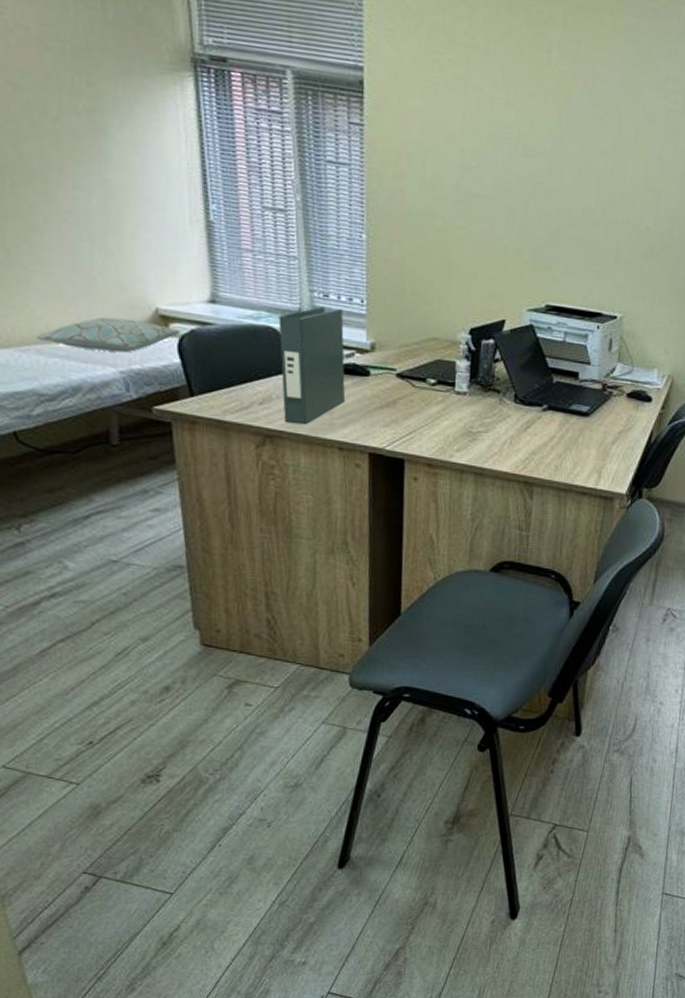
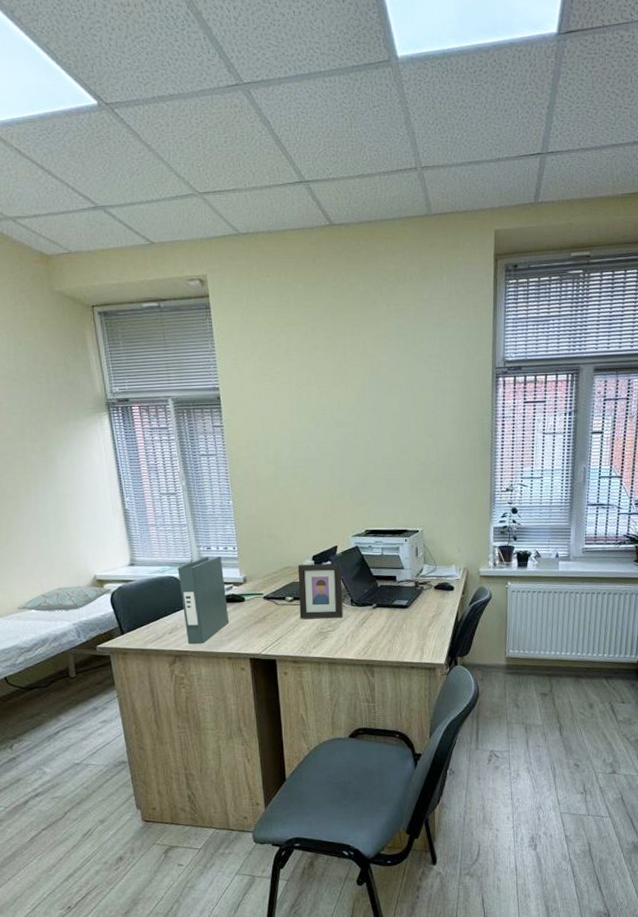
picture frame: none [443,338,508,417] -> present [297,563,344,619]

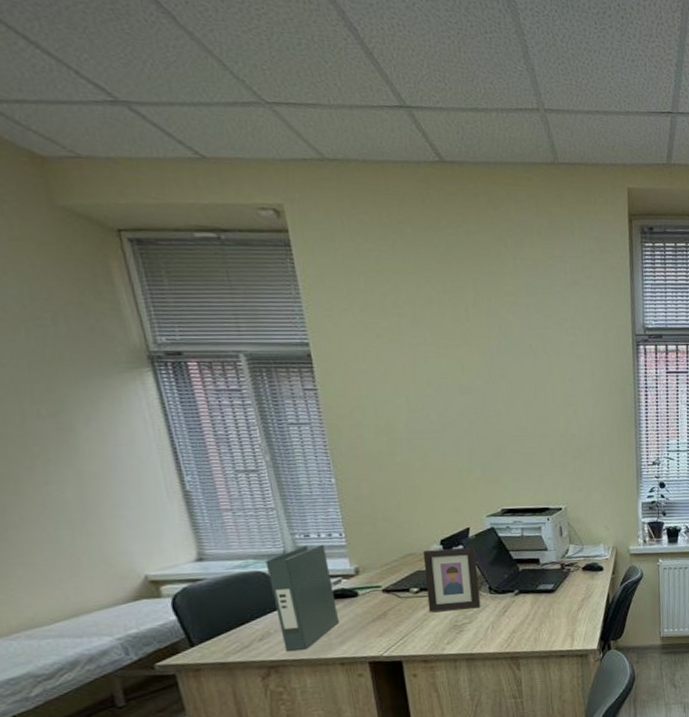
pillow: present [16,586,111,612] -> none [25,589,172,627]

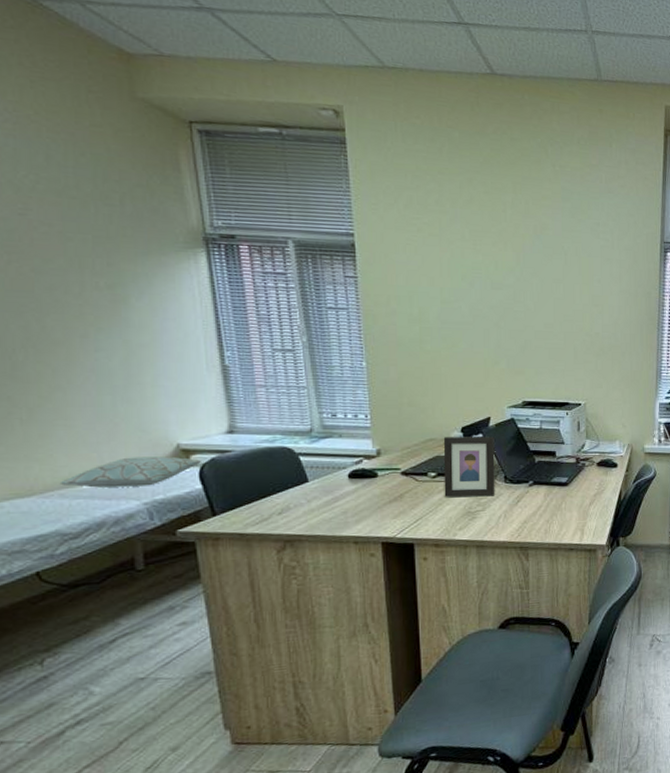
pillow: none [25,589,172,627] -> present [59,456,201,488]
binder: present [265,544,340,652] -> none [292,424,358,528]

